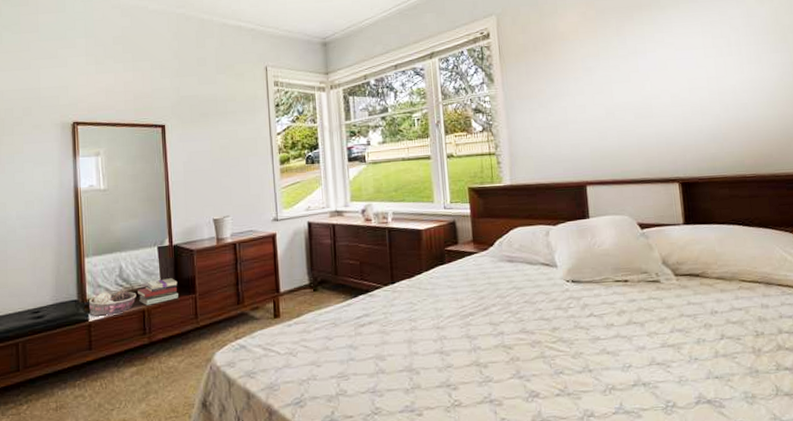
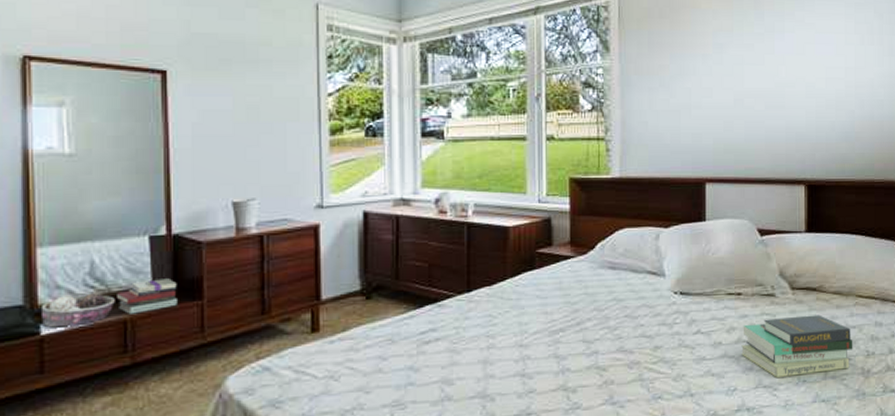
books: none [632,298,742,355] -> present [741,314,853,377]

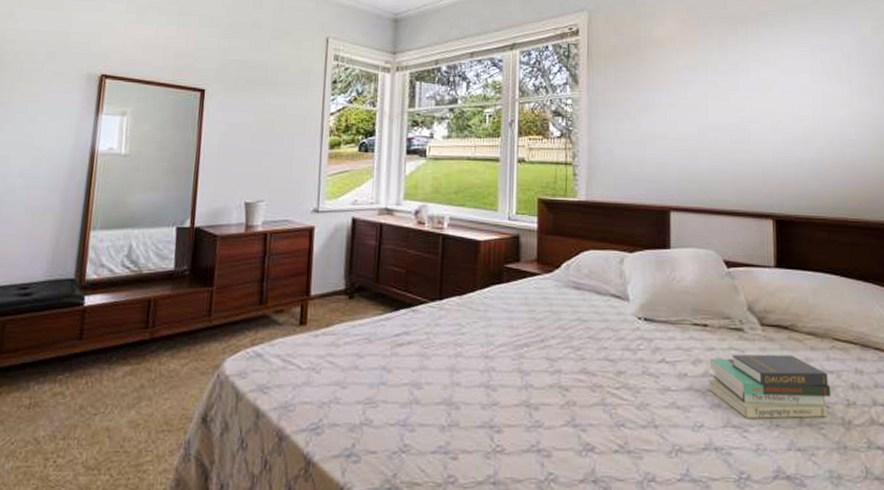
decorative basket: present [40,293,115,328] -> none [86,273,144,301]
books: present [115,278,177,314] -> none [144,265,194,294]

